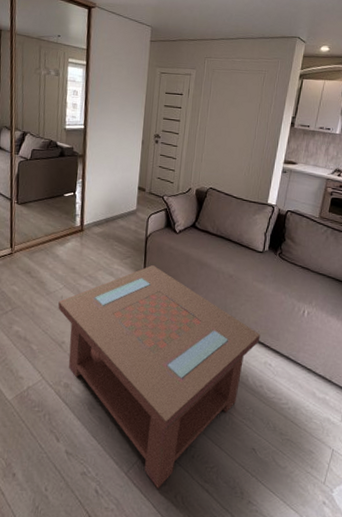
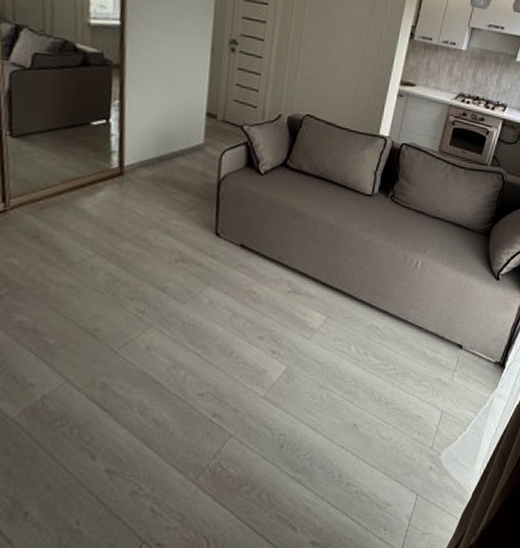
coffee table: present [58,265,261,489] -> none [87,218,366,492]

